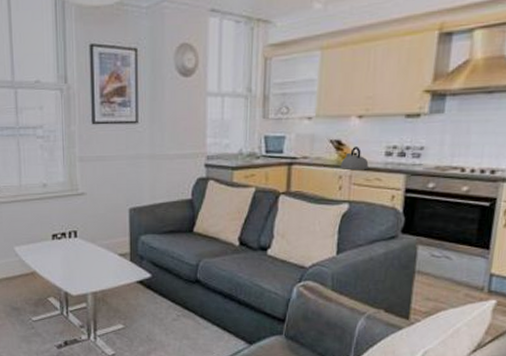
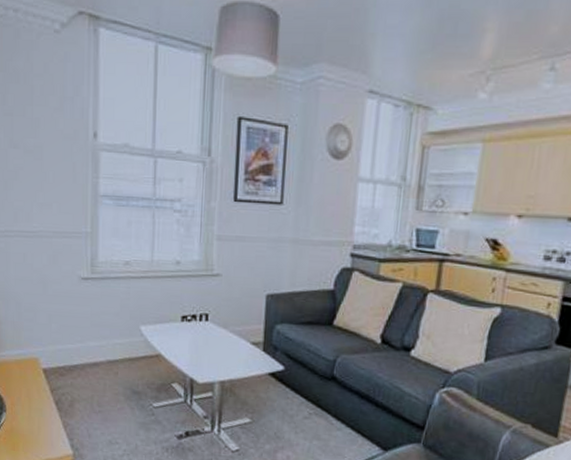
kettle: present [340,147,369,171] -> none [494,248,526,274]

